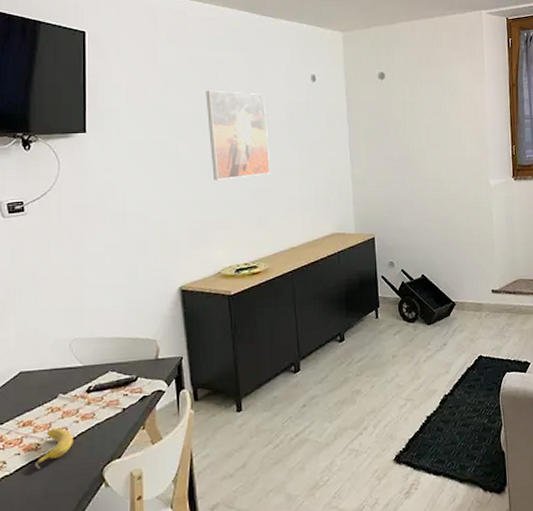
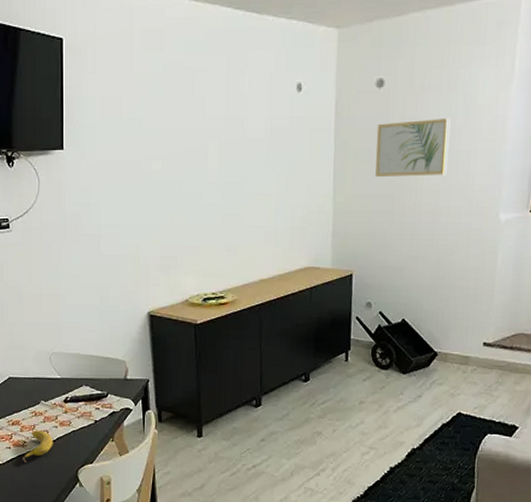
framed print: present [206,91,271,180] -> none [181,103,245,204]
wall art: none [382,104,444,153] -> present [375,119,451,178]

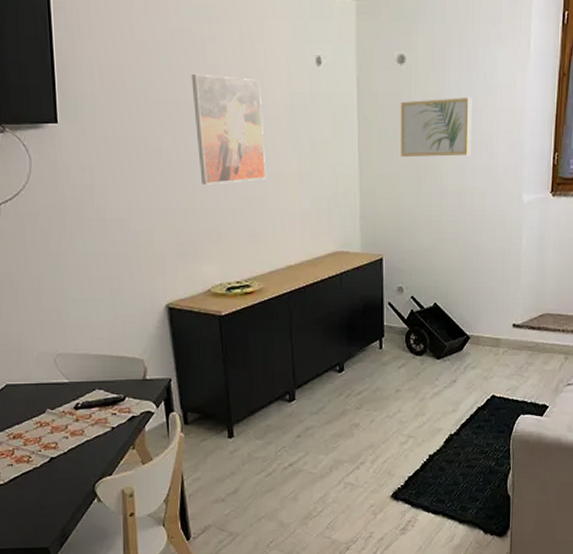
fruit: present [22,430,53,463] -> none [27,442,64,481]
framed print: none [181,103,245,204] -> present [191,74,267,185]

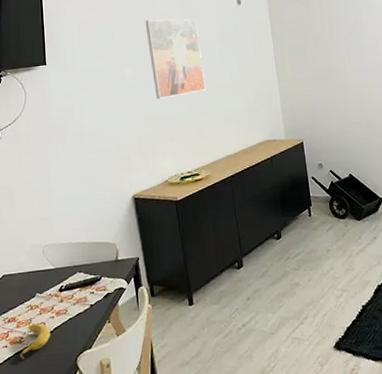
fruit: none [27,442,64,481] -> present [19,323,51,360]
wall art: present [400,98,472,158] -> none [303,16,362,64]

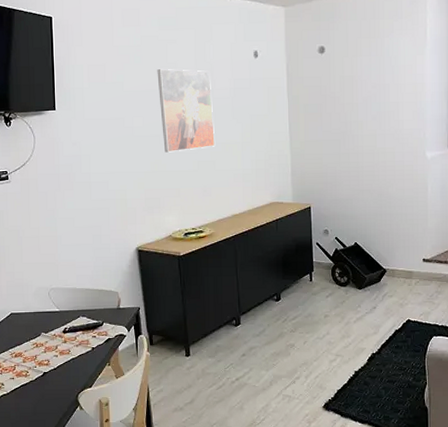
fruit: present [19,323,51,360] -> none [25,360,54,392]

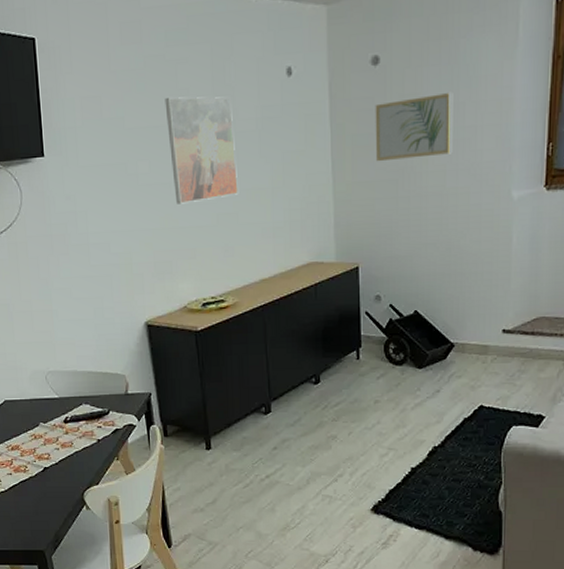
wall art: none [322,77,381,126] -> present [375,93,453,162]

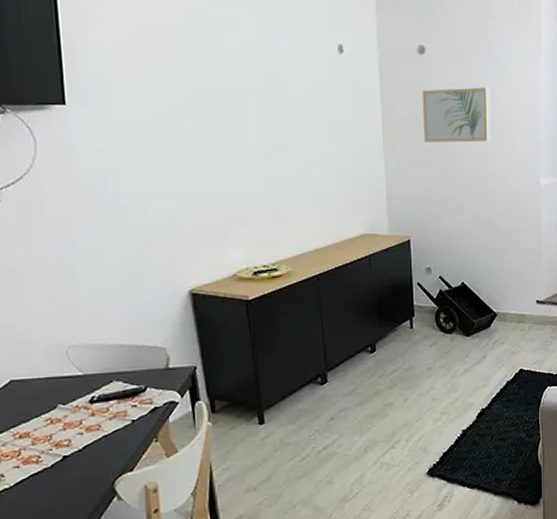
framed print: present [165,96,239,204] -> none [210,59,292,169]

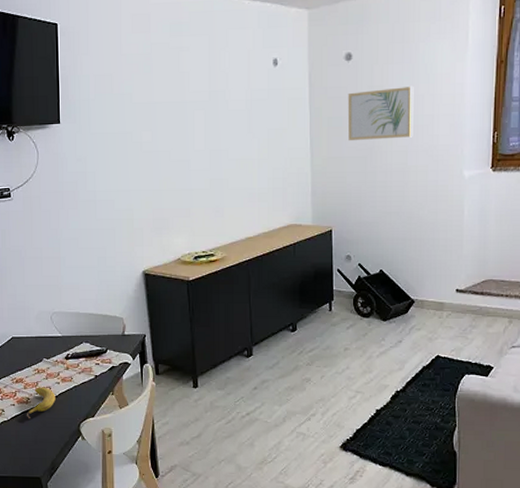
fruit: none [37,440,79,483] -> present [26,387,56,419]

